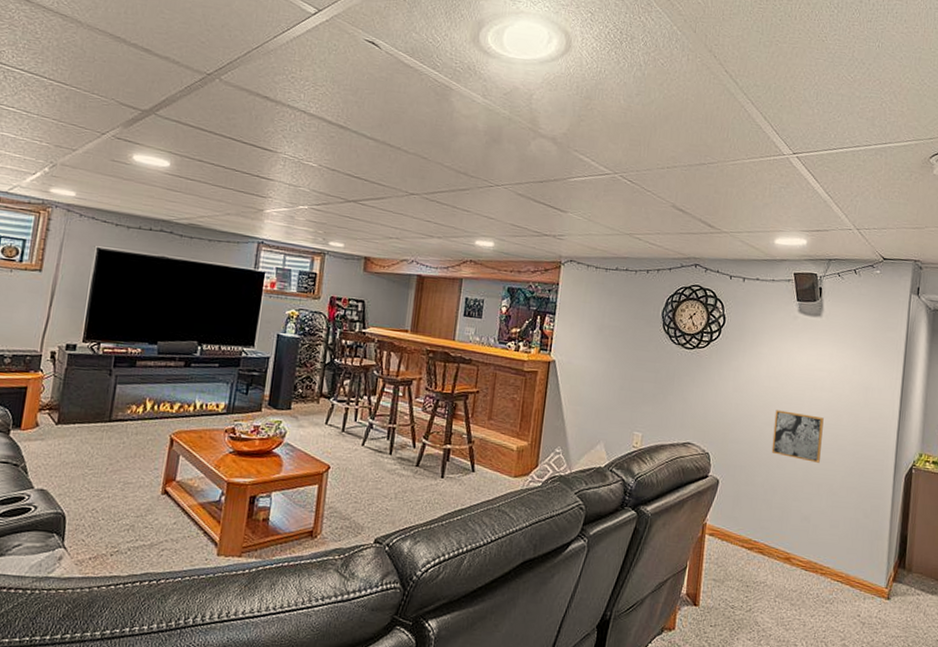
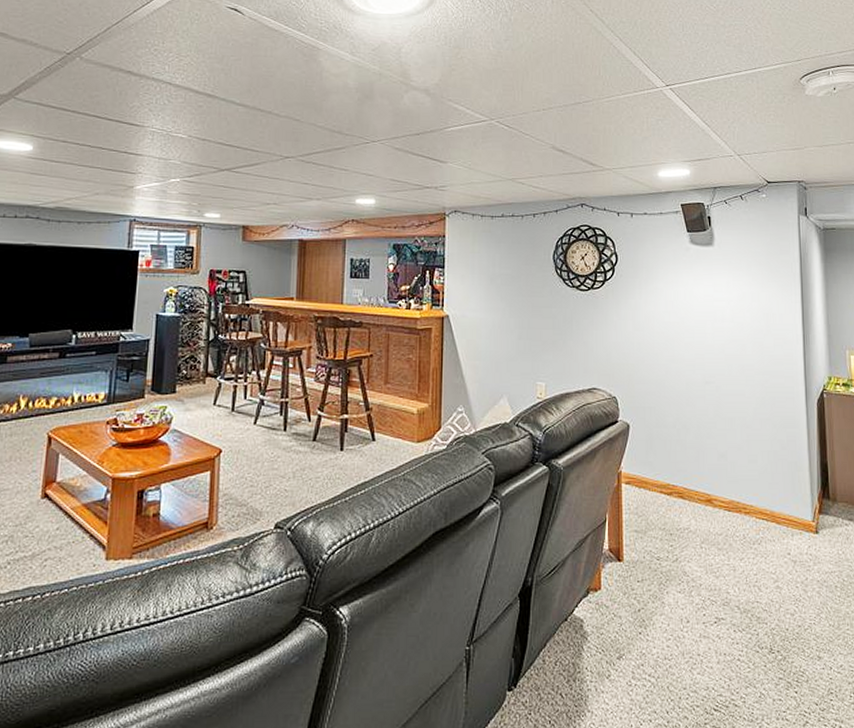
wall art: present [771,410,824,463] -> none [678,345,730,396]

